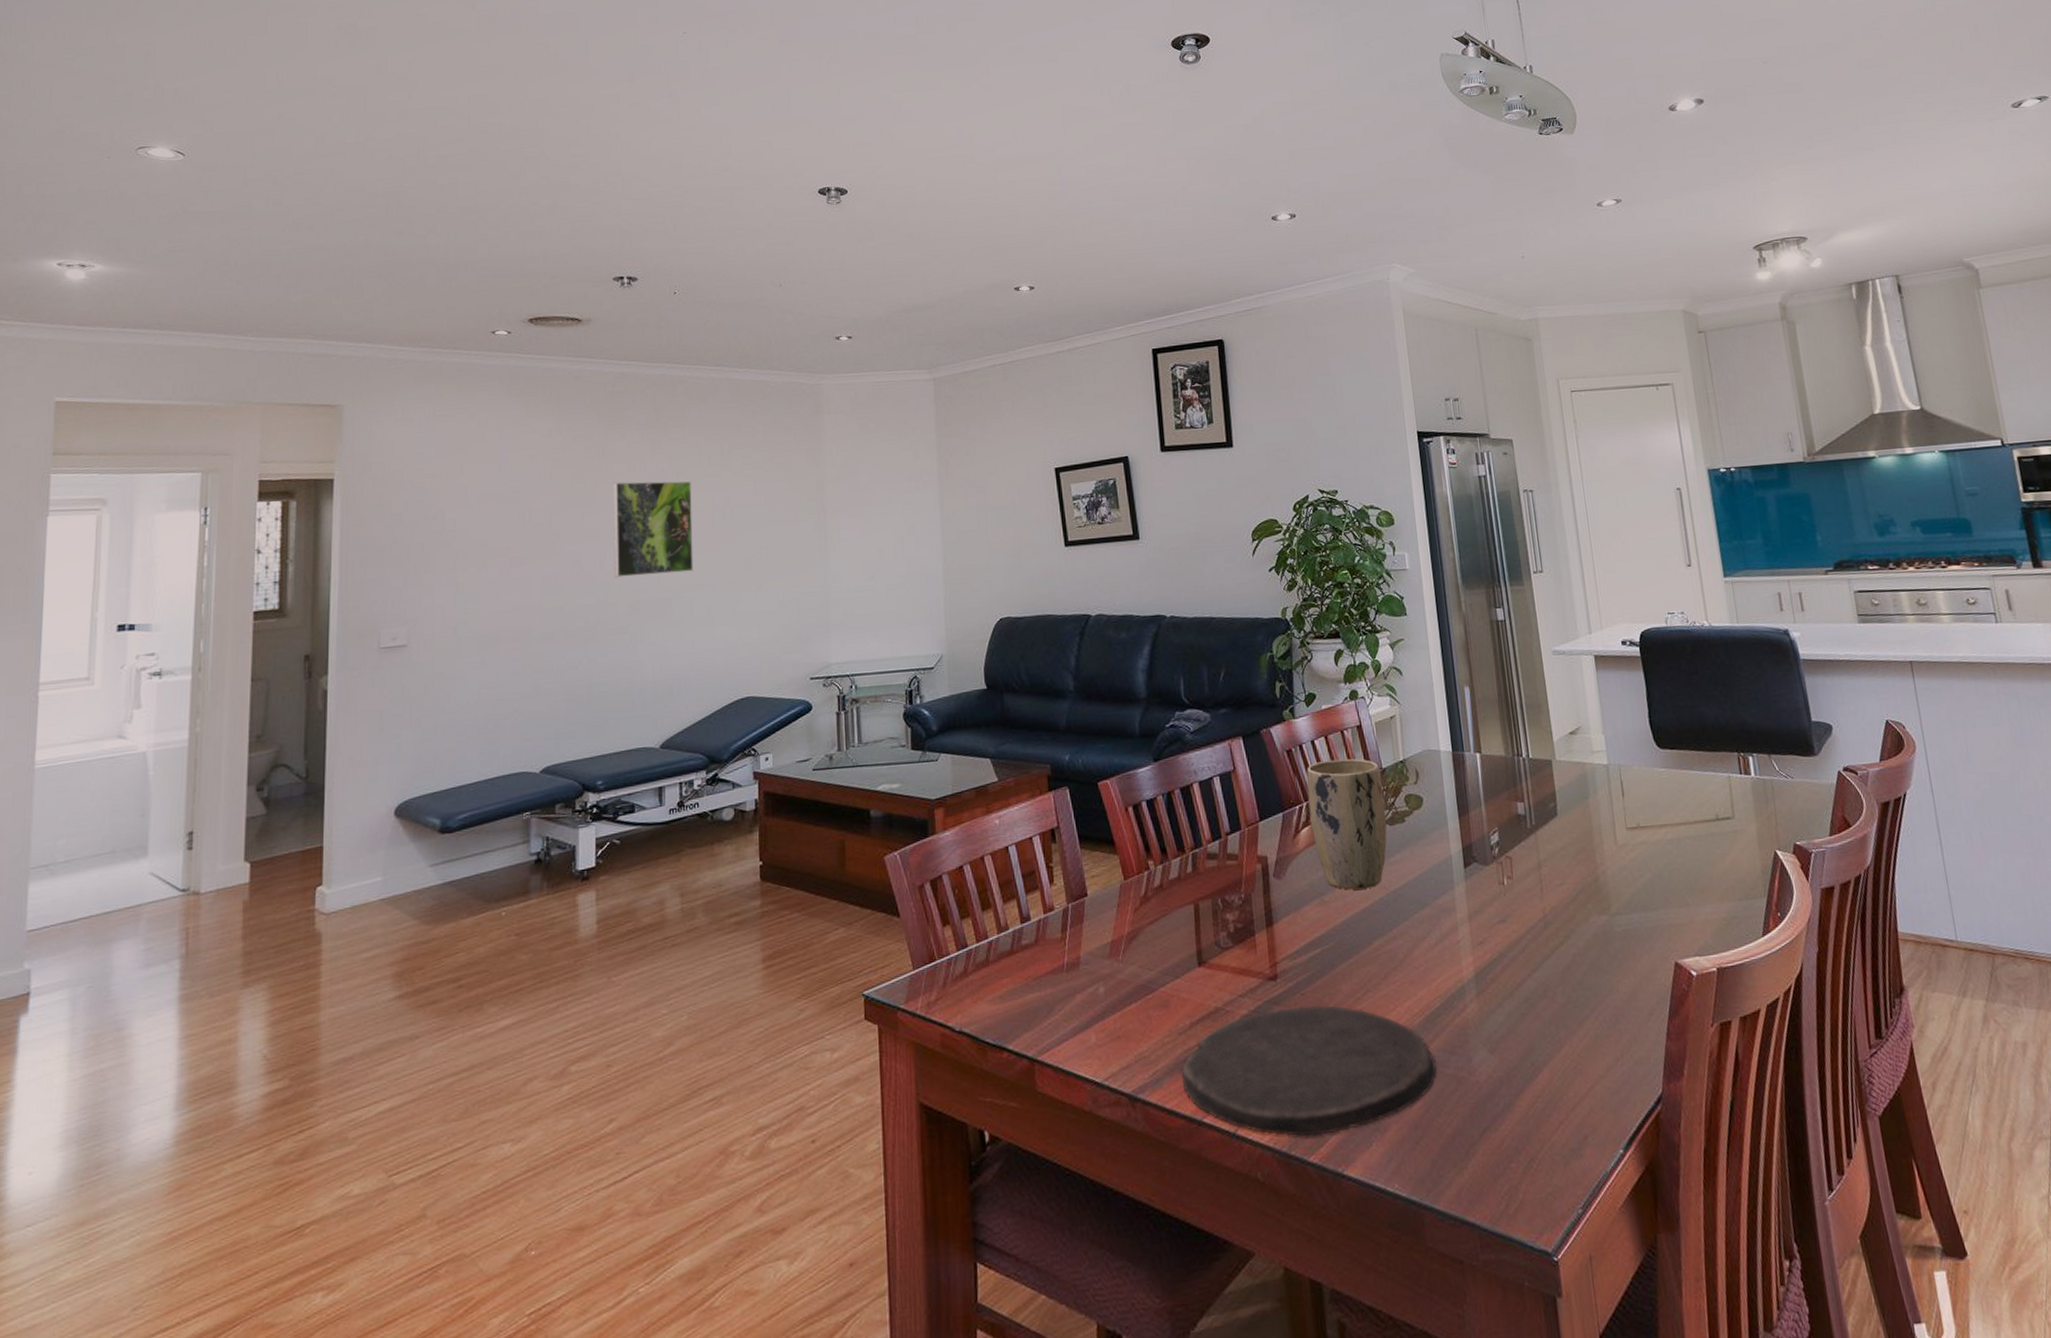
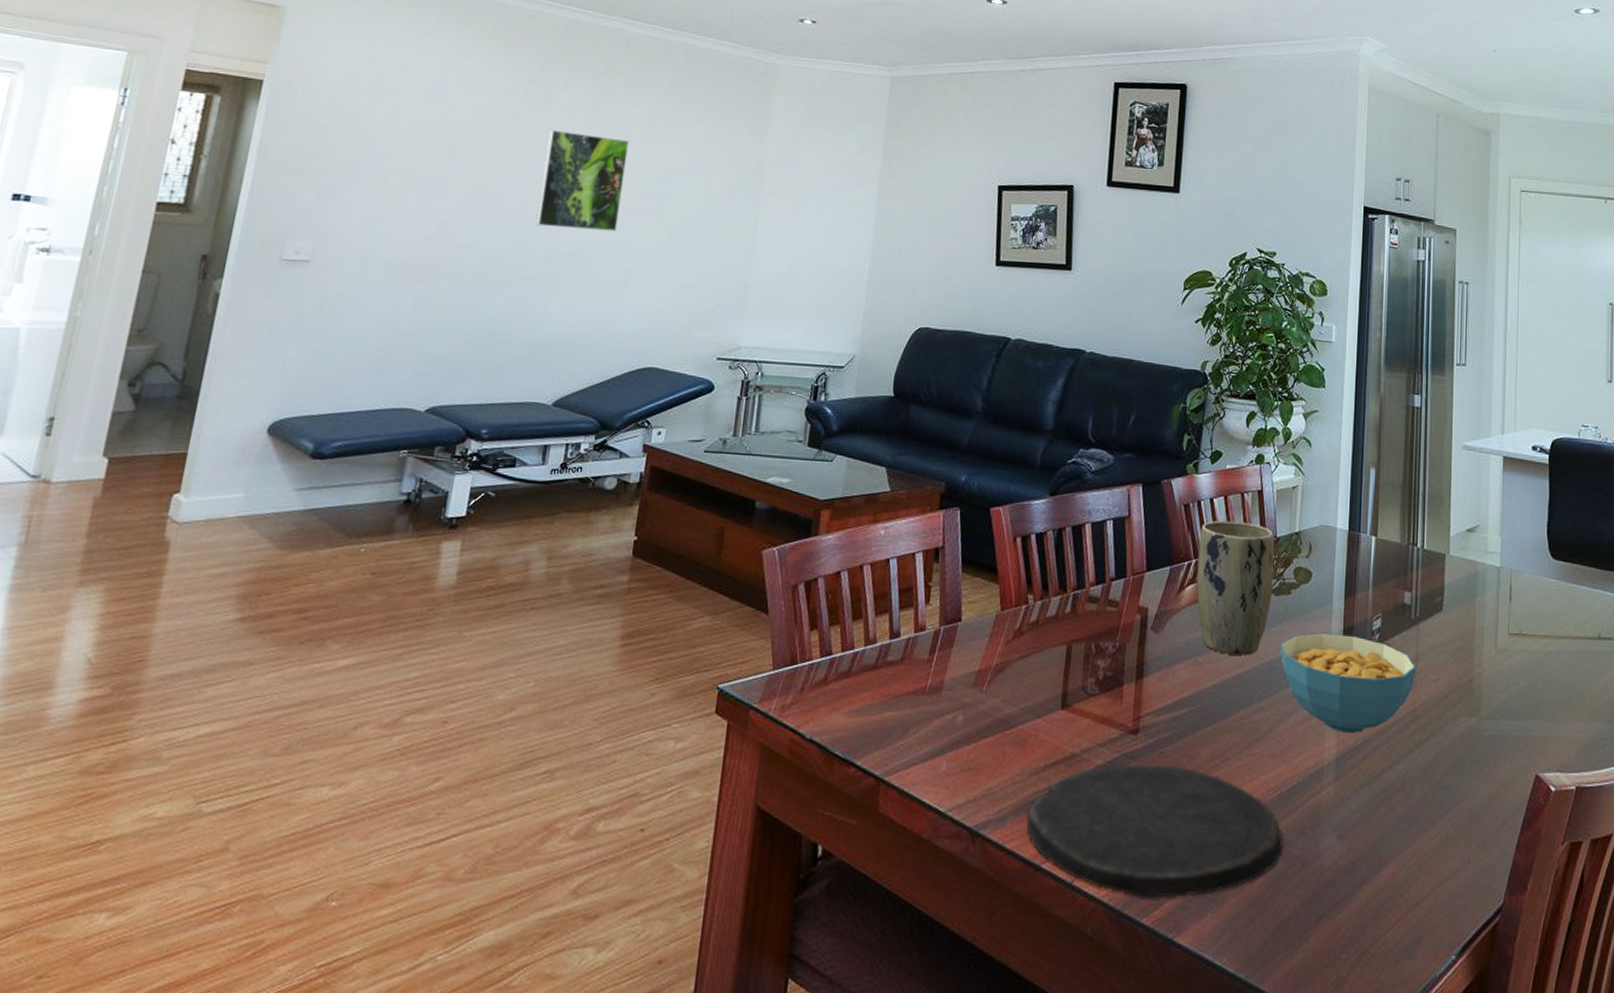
cereal bowl: none [1402,853,1541,949] -> present [1280,633,1417,733]

